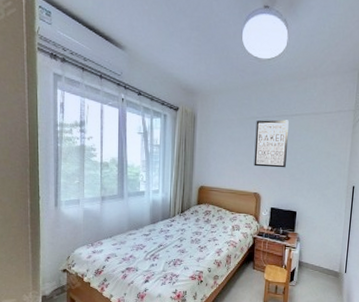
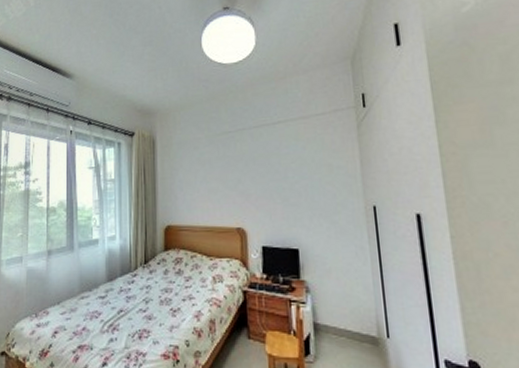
wall art: present [254,119,289,168] -> none [229,130,275,193]

